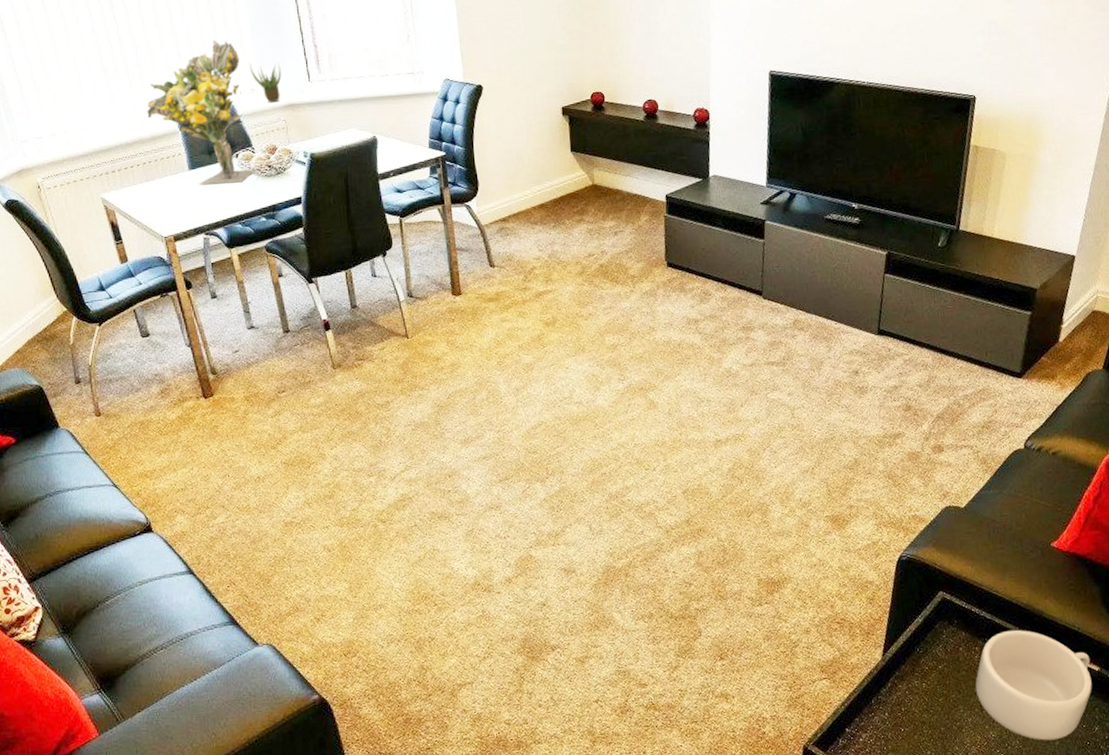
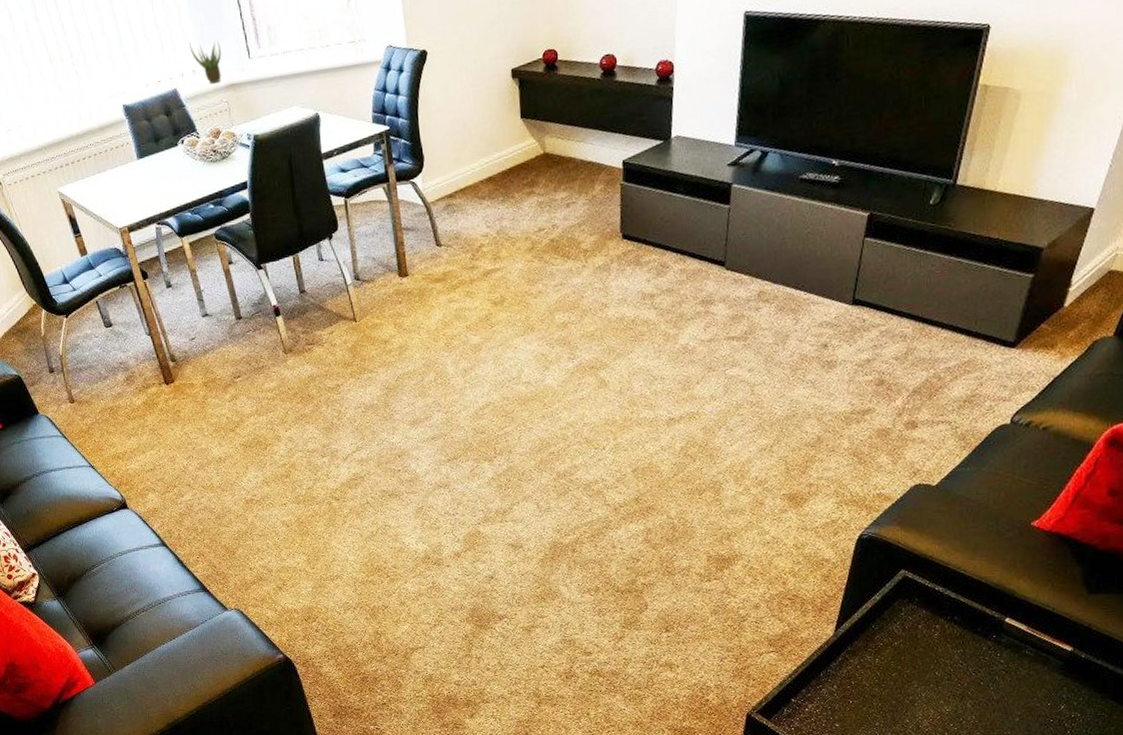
bouquet: present [147,39,254,184] -> none [93,19,200,174]
mug: present [975,629,1092,741] -> none [933,608,1063,717]

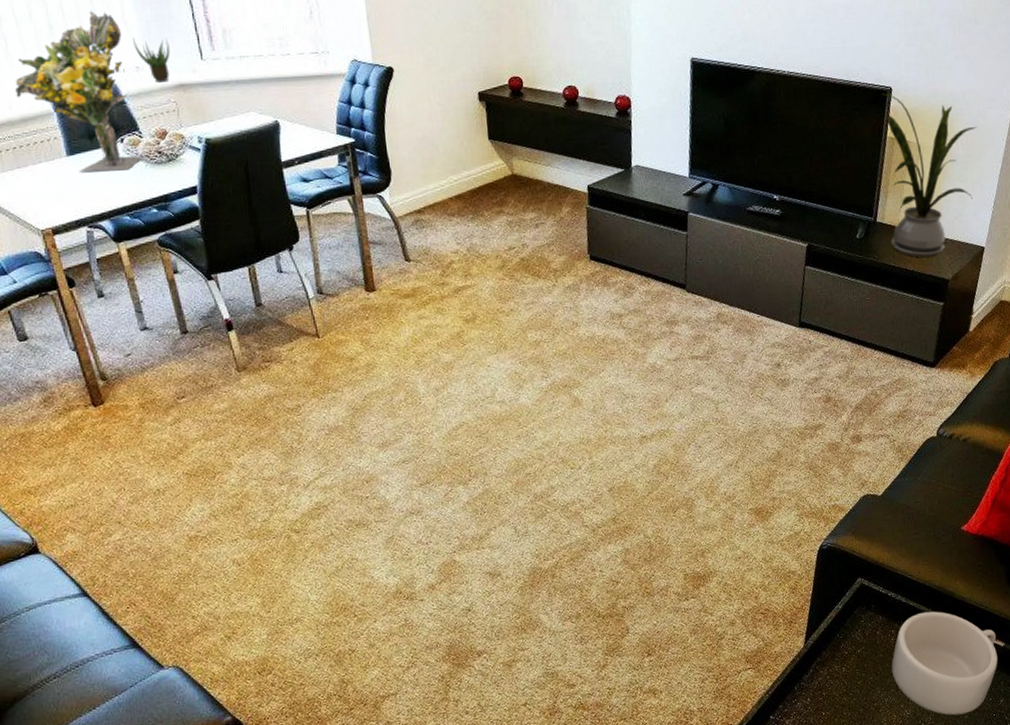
bouquet: none [93,19,200,174] -> present [15,10,143,172]
mug: none [933,608,1063,717] -> present [891,611,998,716]
house plant: none [972,32,1100,224] -> present [881,93,977,258]

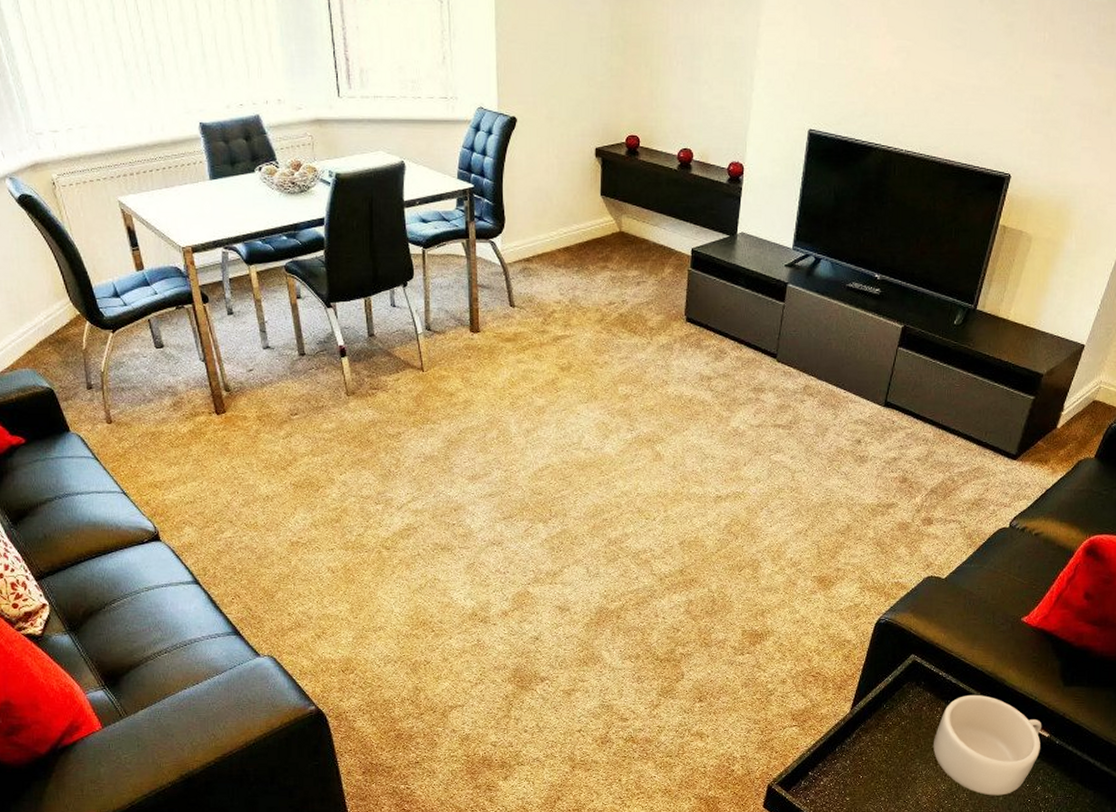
bouquet: present [15,10,143,172] -> none [168,42,277,198]
potted plant: present [133,38,170,83] -> none [278,71,310,116]
house plant: present [881,93,977,258] -> none [988,180,1095,350]

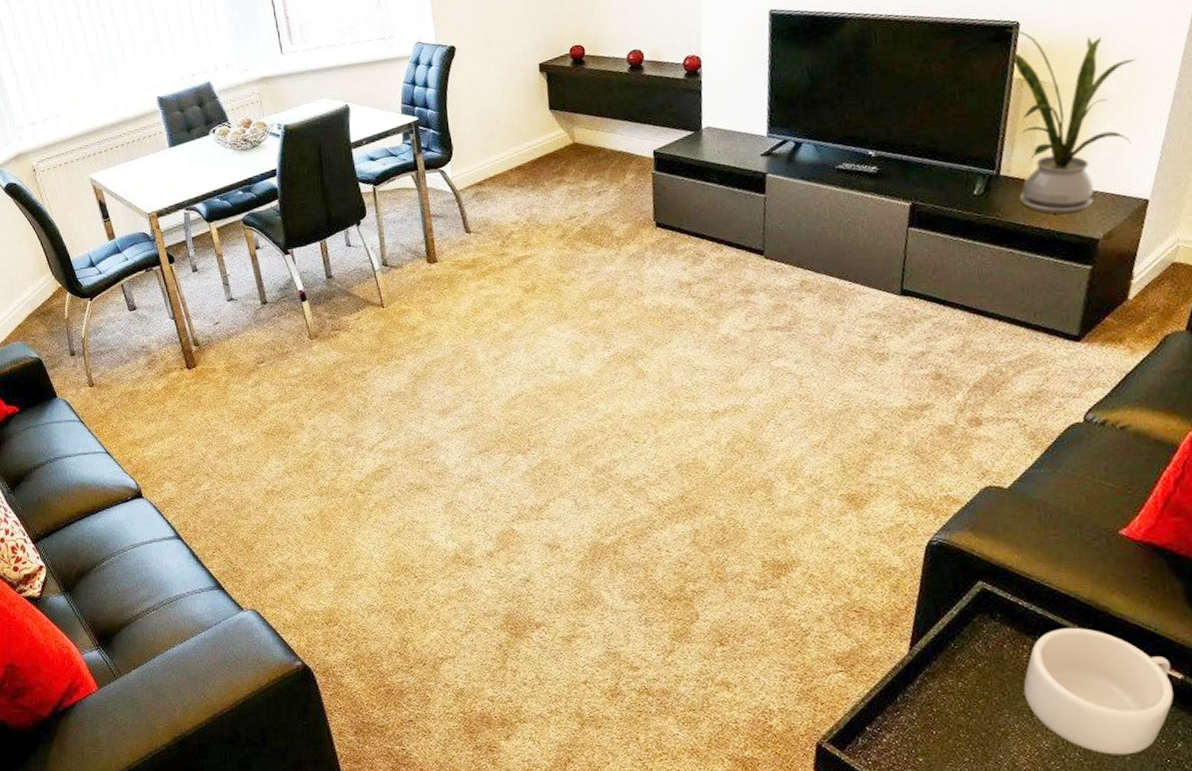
house plant: none [988,180,1095,350] -> present [1005,29,1137,215]

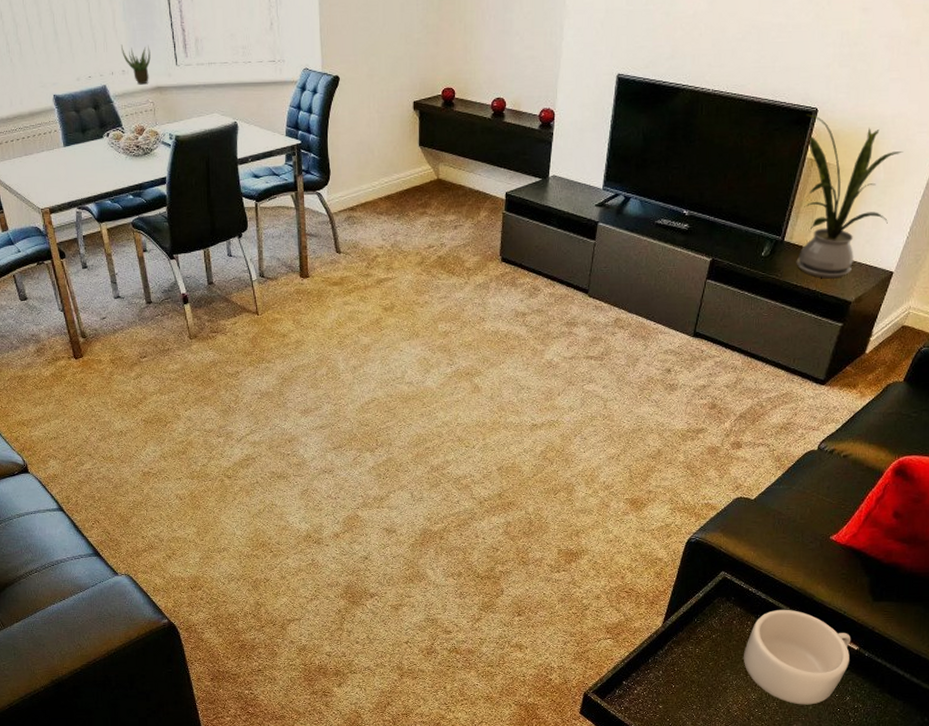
potted plant: none [224,37,255,77] -> present [121,44,151,85]

